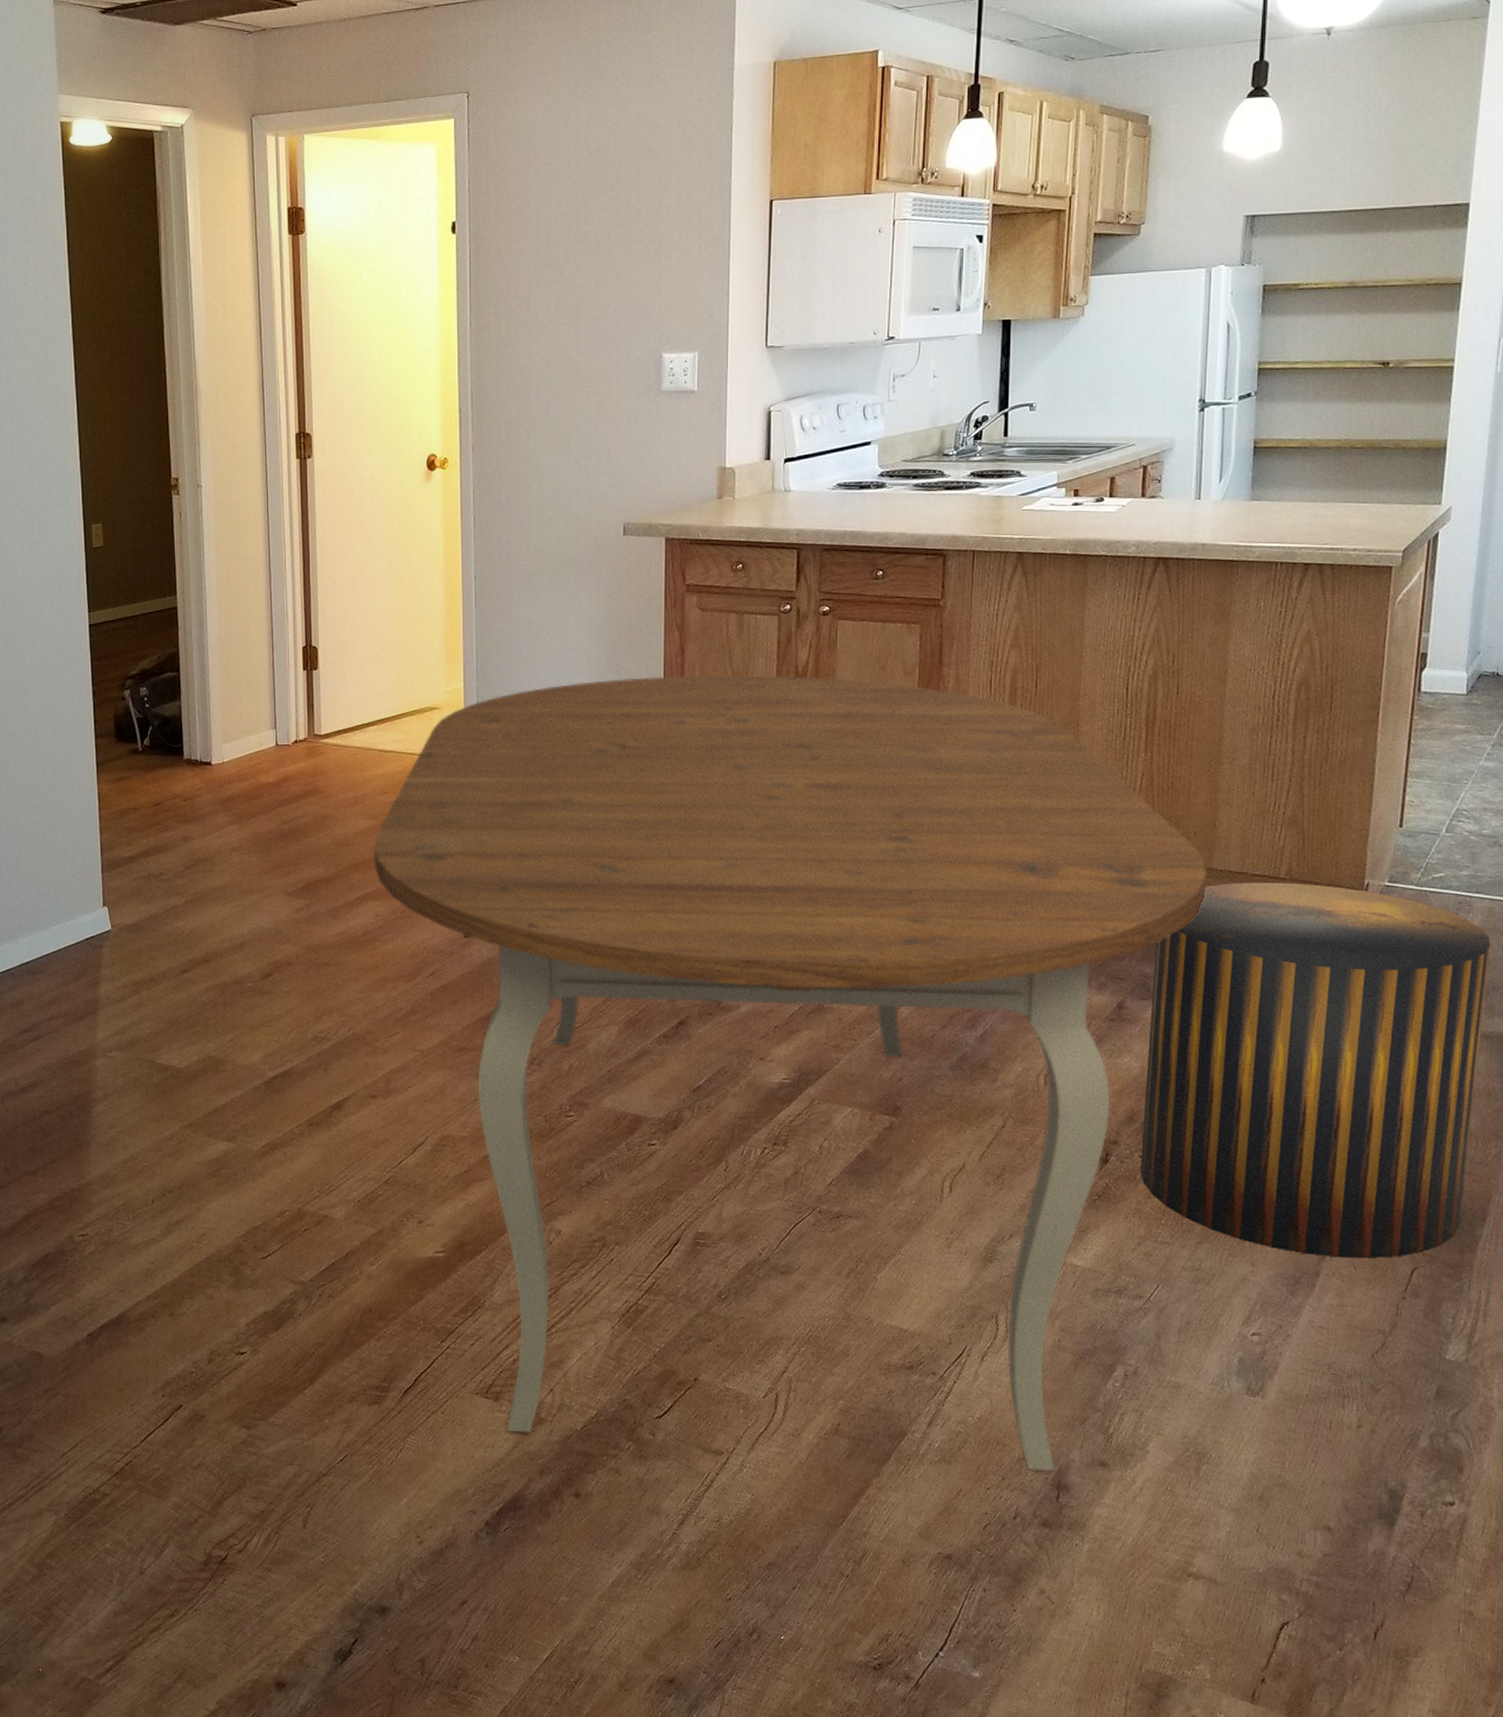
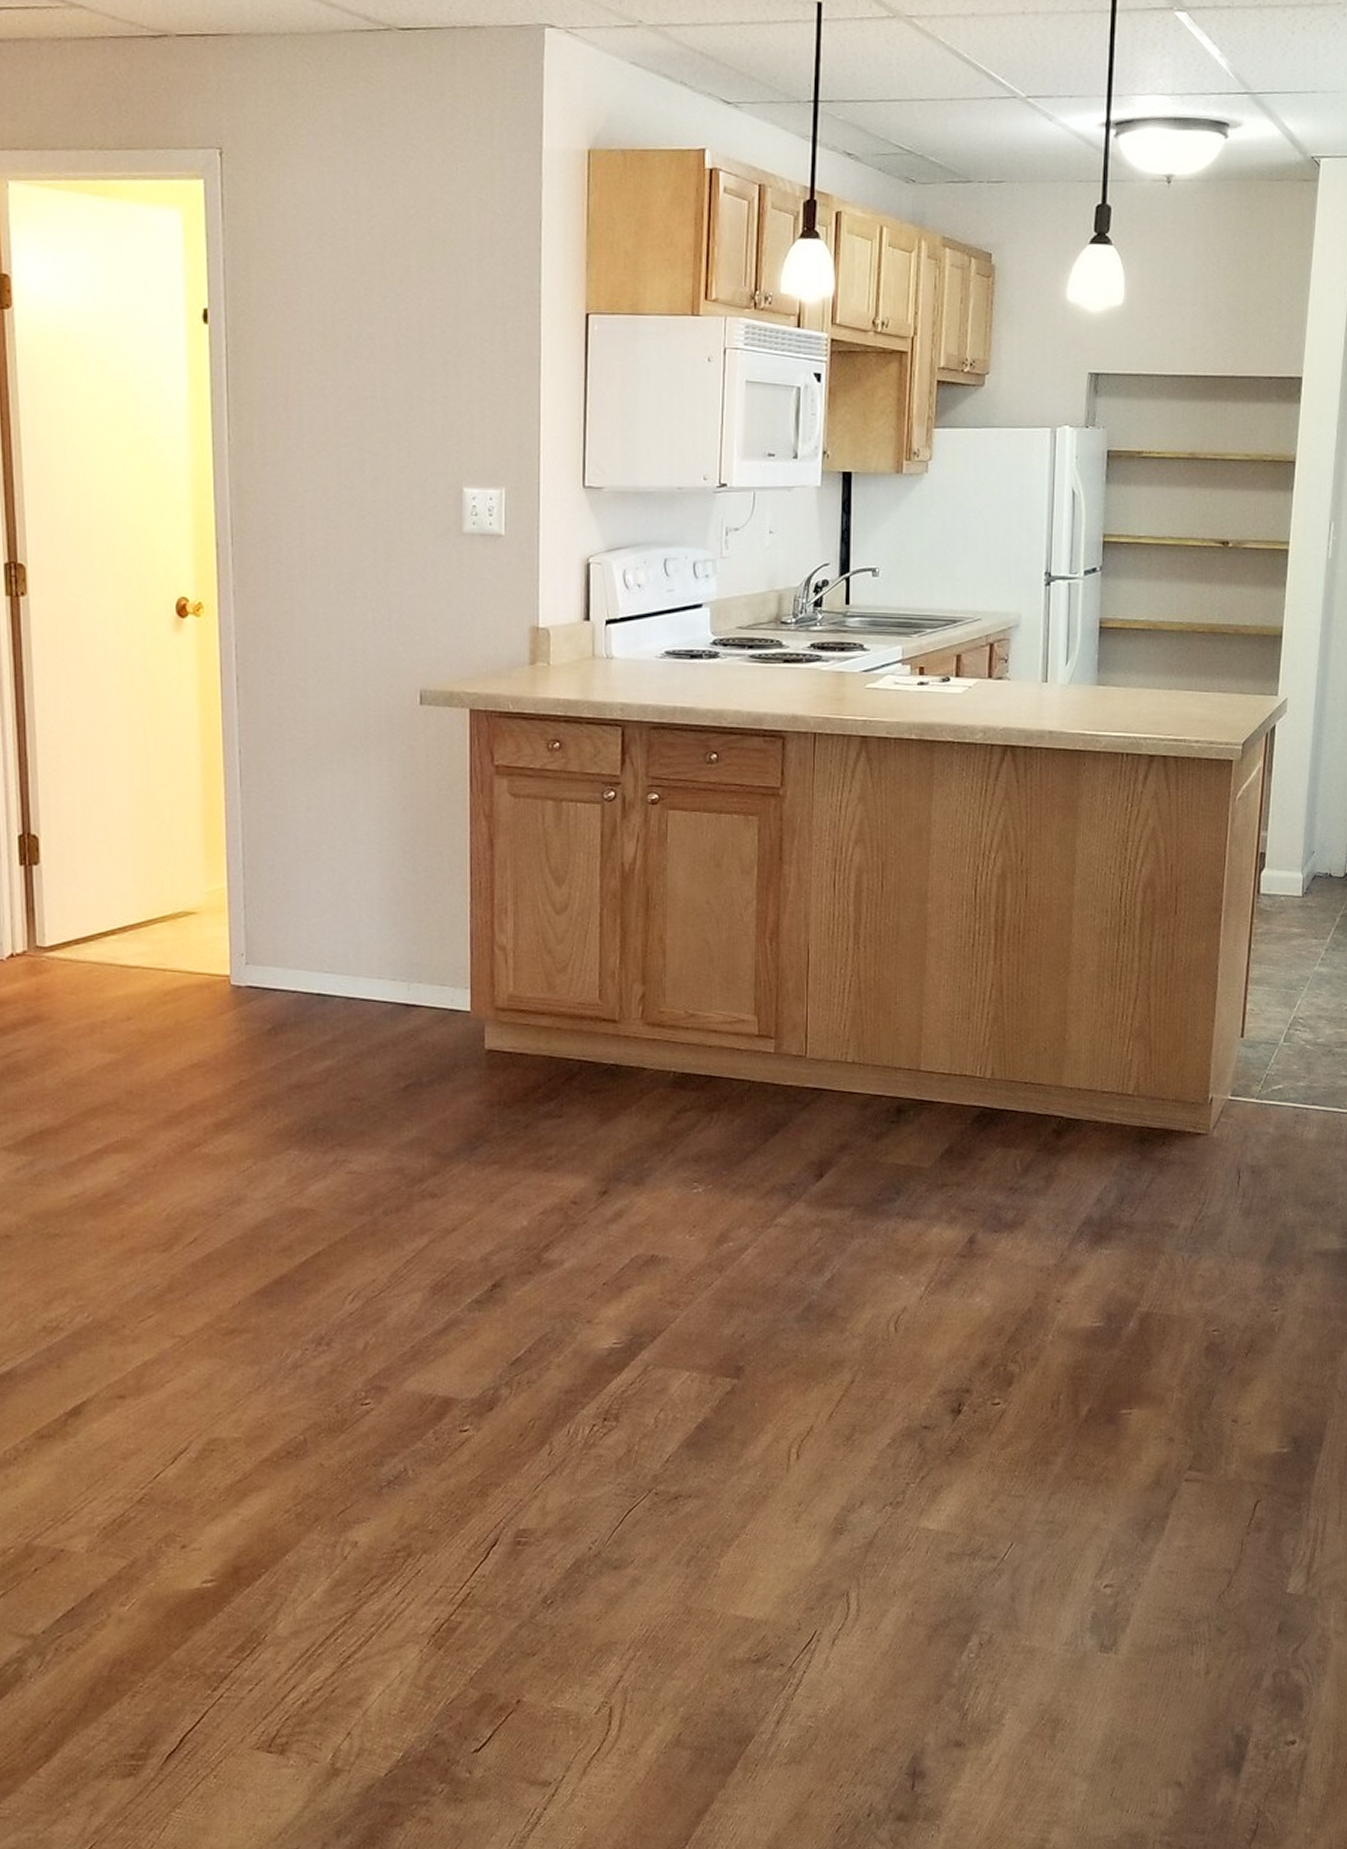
dining table: present [373,675,1207,1471] -> none [116,873,1057,1789]
stool: present [1141,882,1491,1259] -> none [994,1099,1326,1497]

